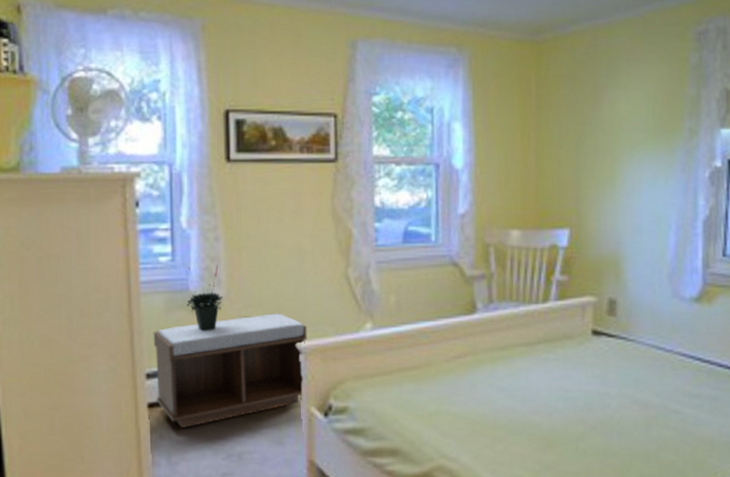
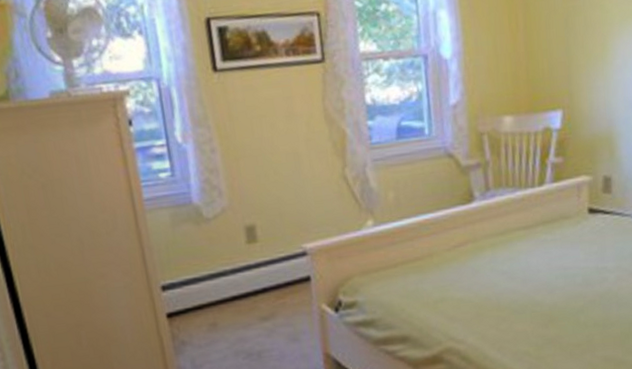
bench: present [153,313,307,428] -> none [162,218,313,334]
potted plant: present [187,265,223,332] -> none [189,176,226,242]

